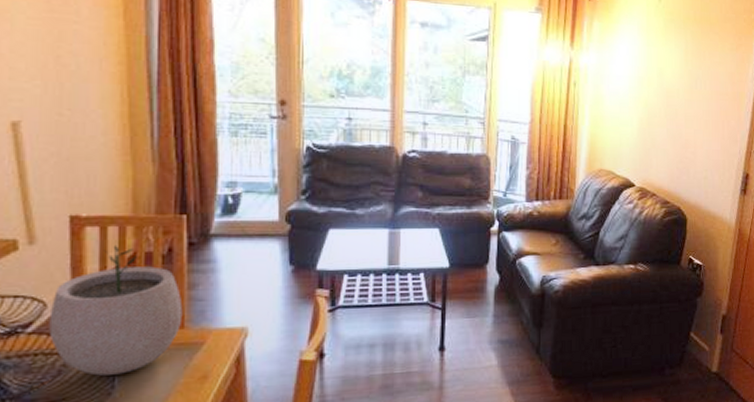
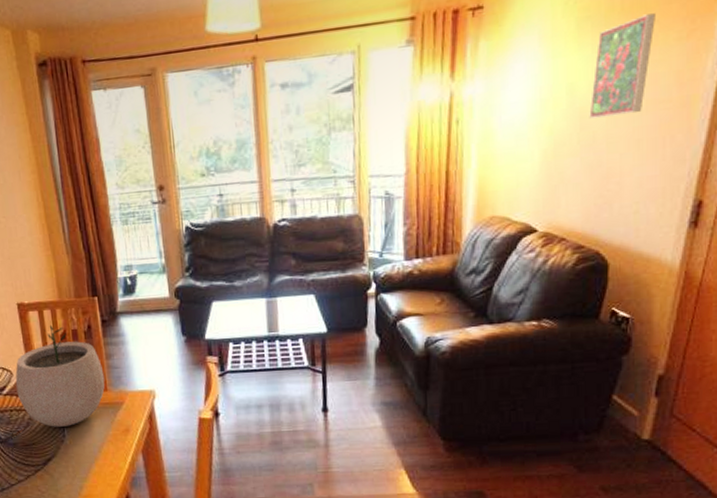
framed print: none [673,27,716,100] -> present [589,13,655,119]

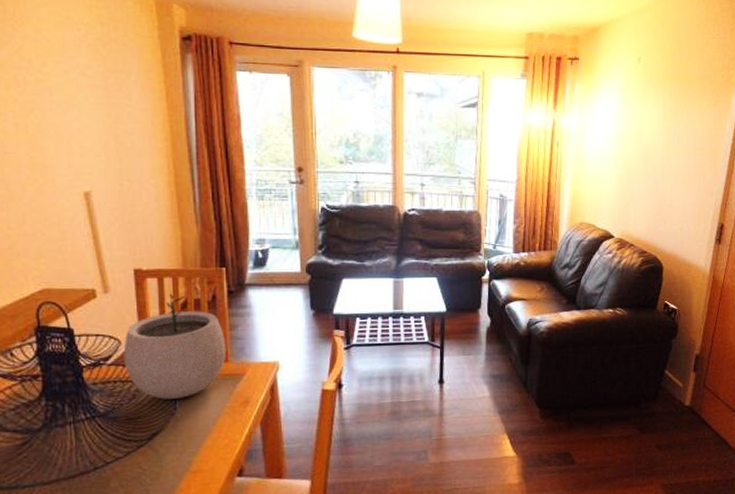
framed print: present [589,13,655,119] -> none [651,85,694,155]

